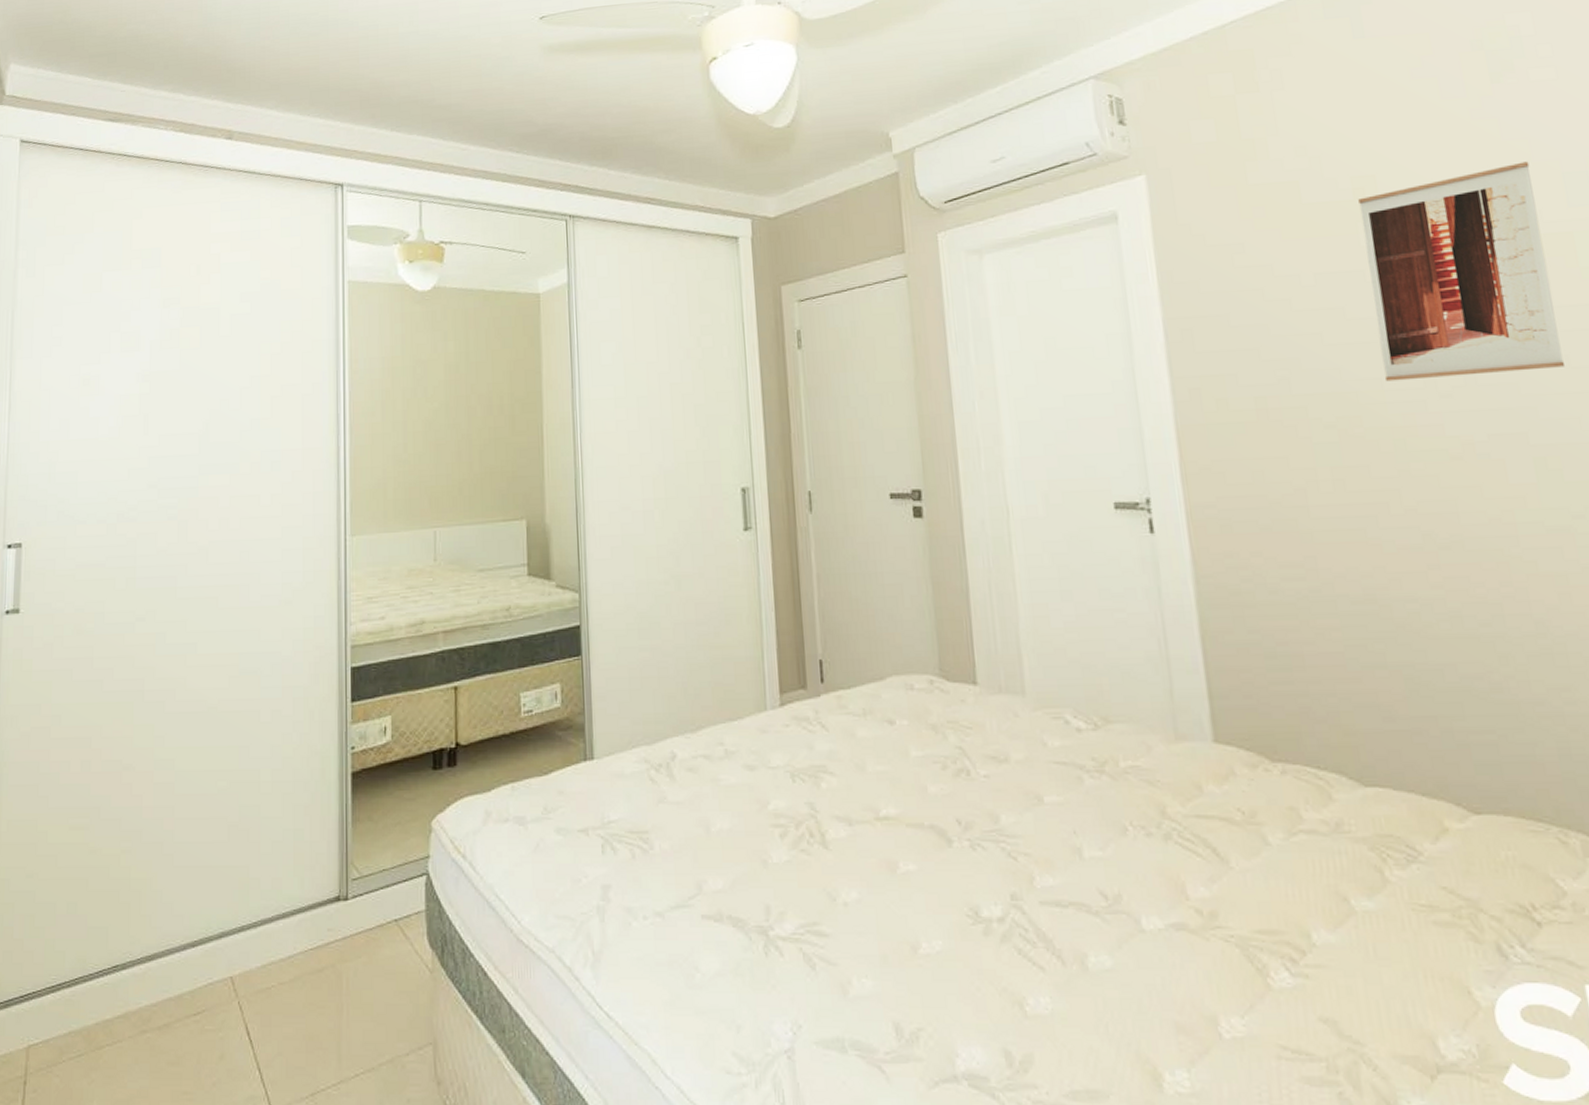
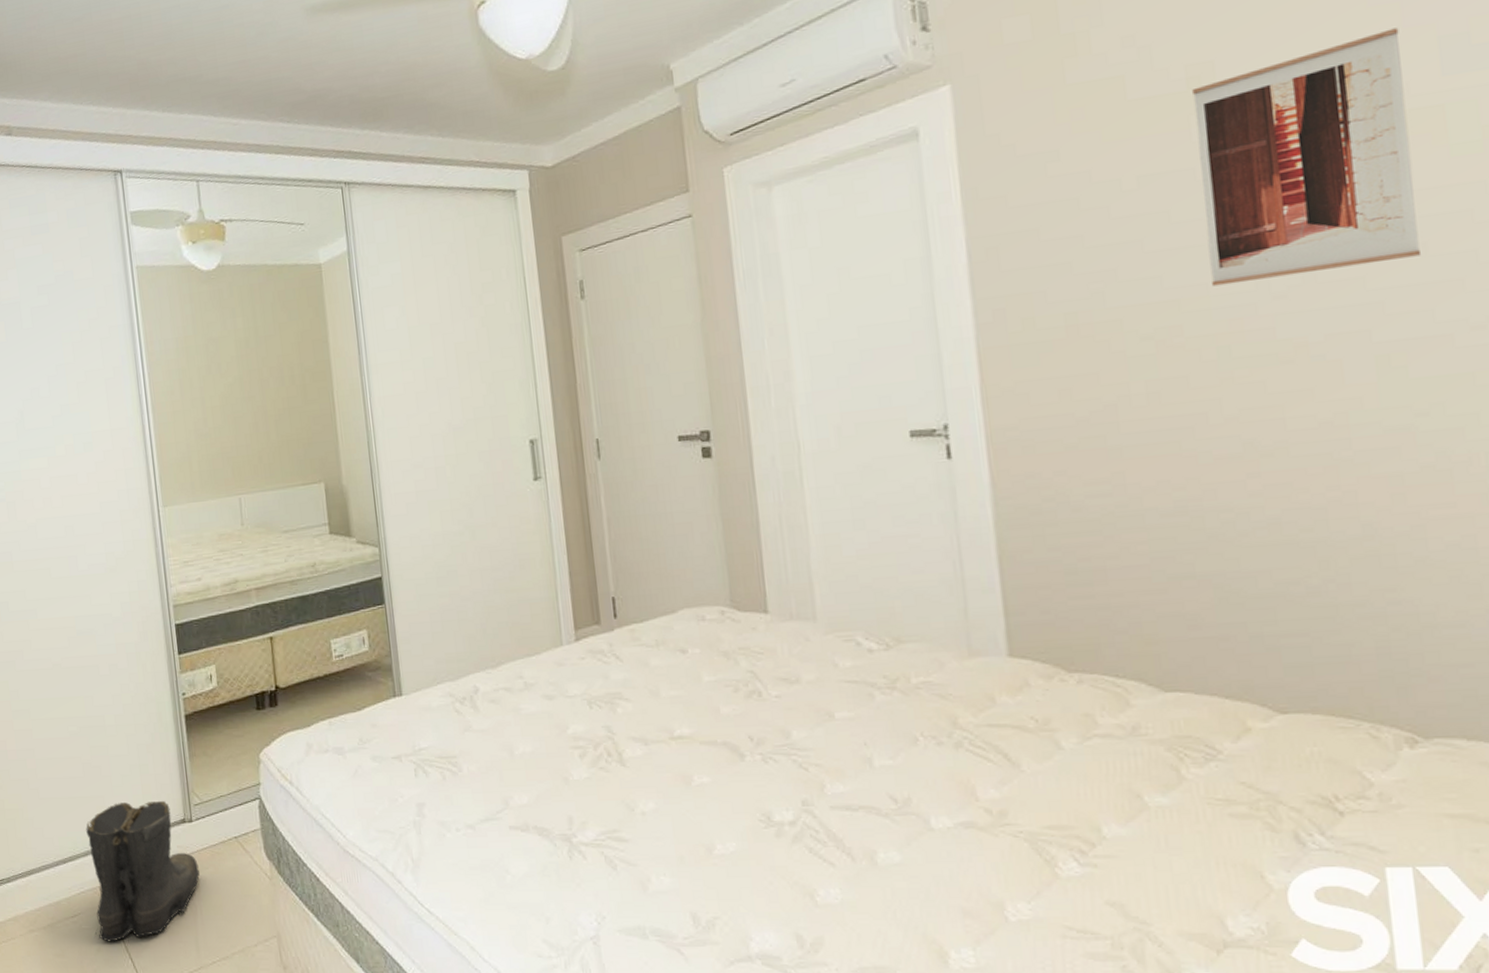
boots: none [220,873,350,1048] -> present [86,800,200,942]

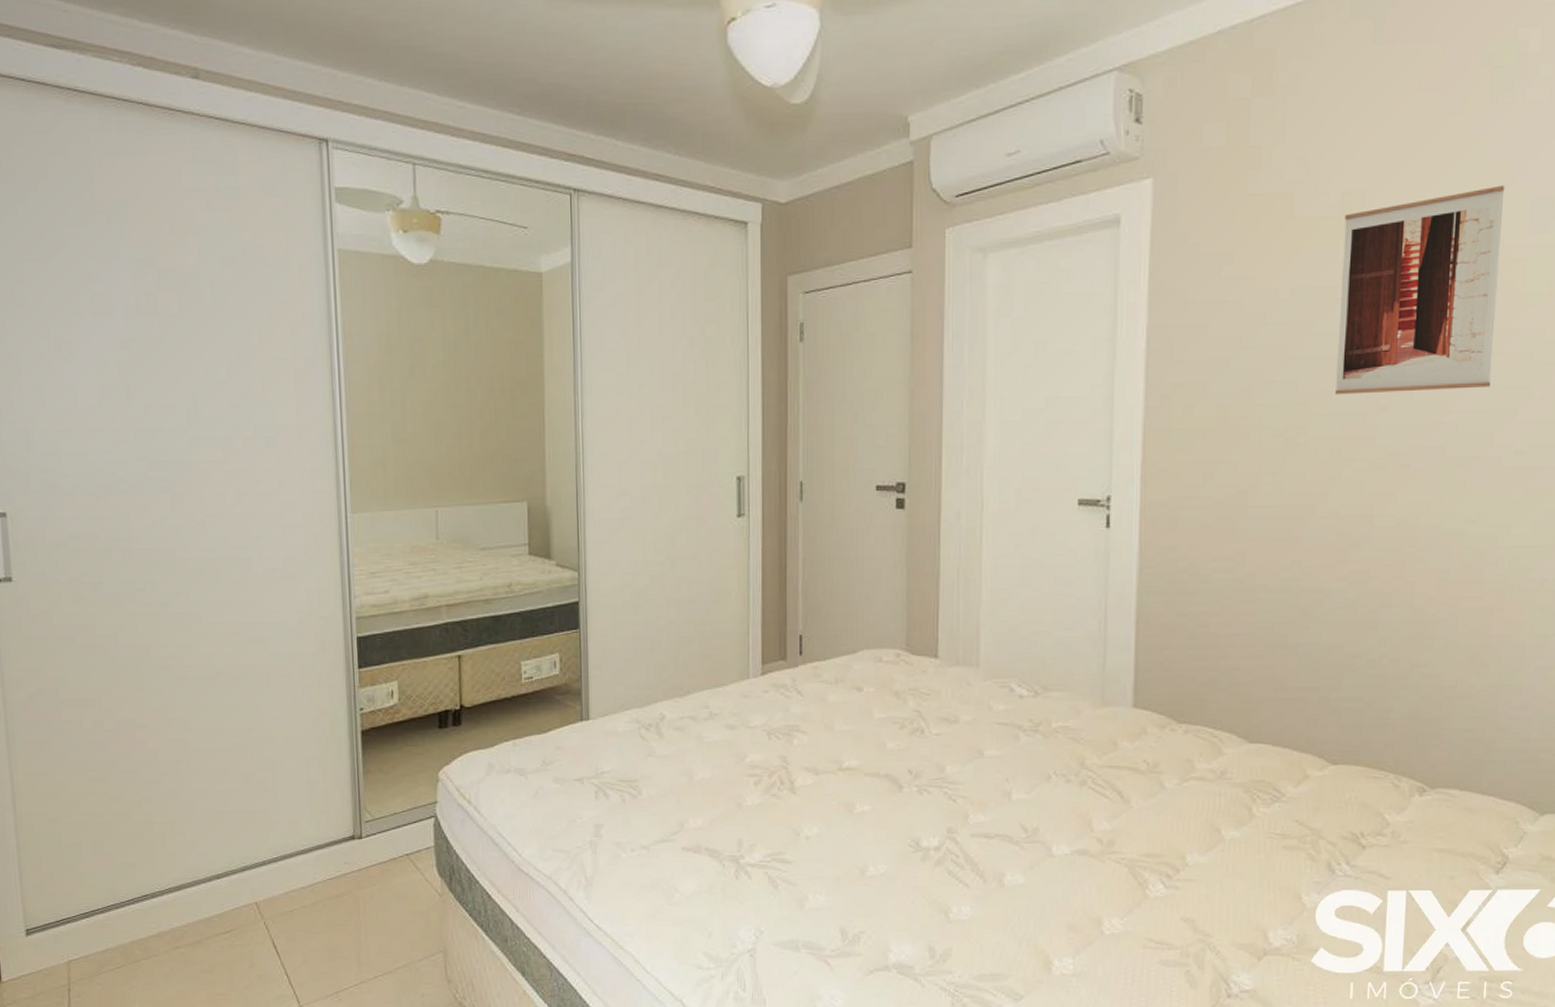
boots: present [86,800,200,942] -> none [244,816,366,958]

